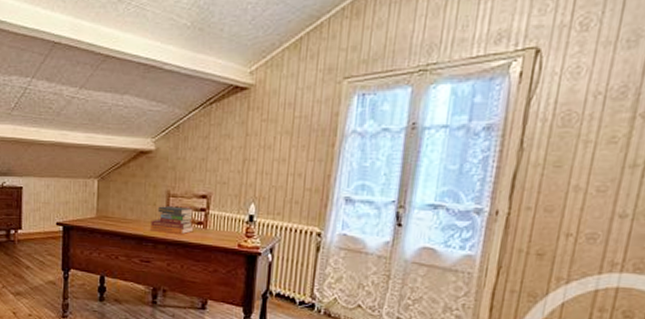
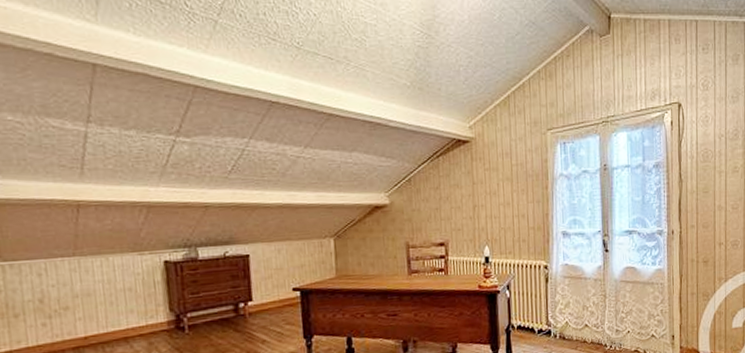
books: present [150,206,194,235] -> none [393,256,436,284]

